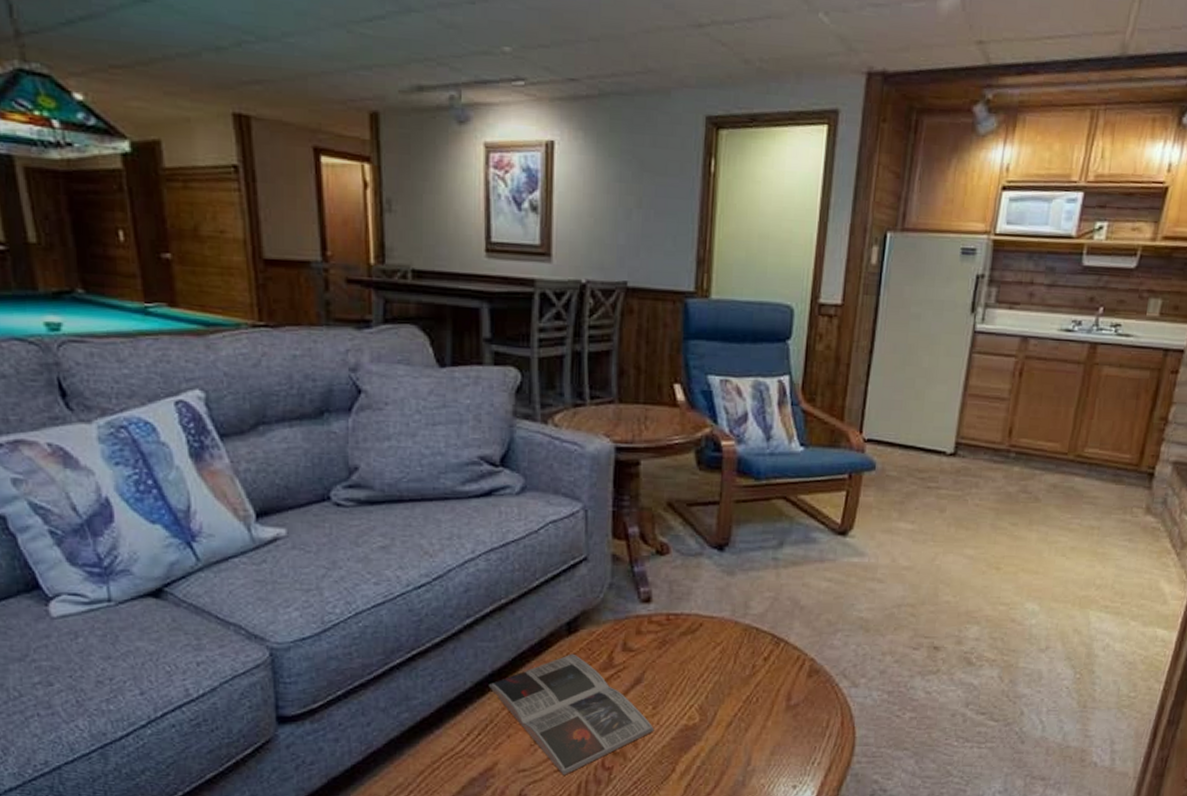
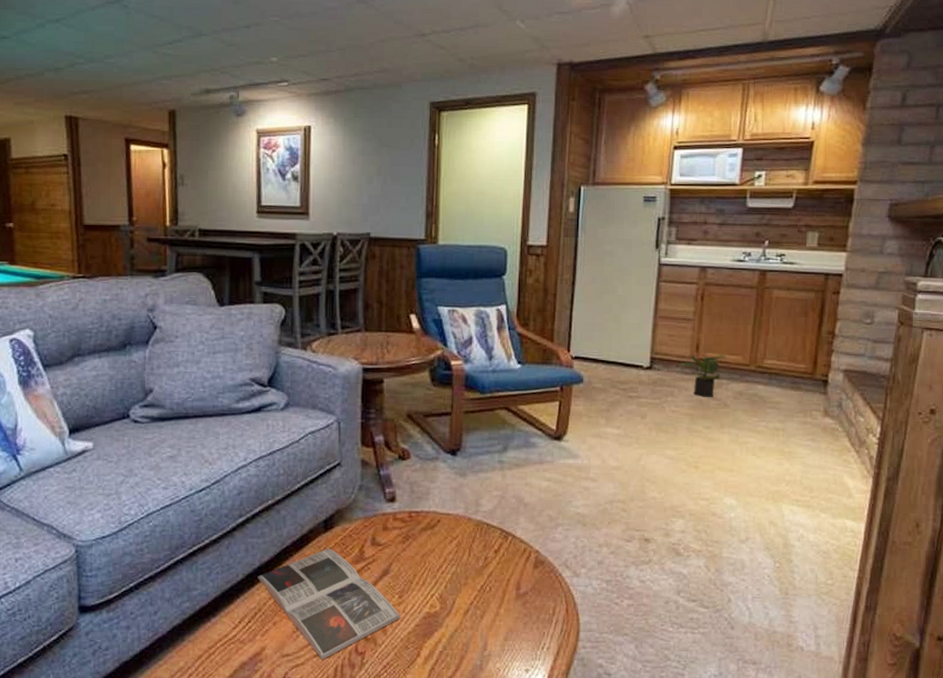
potted plant: none [985,440,1043,490] -> present [677,355,727,397]

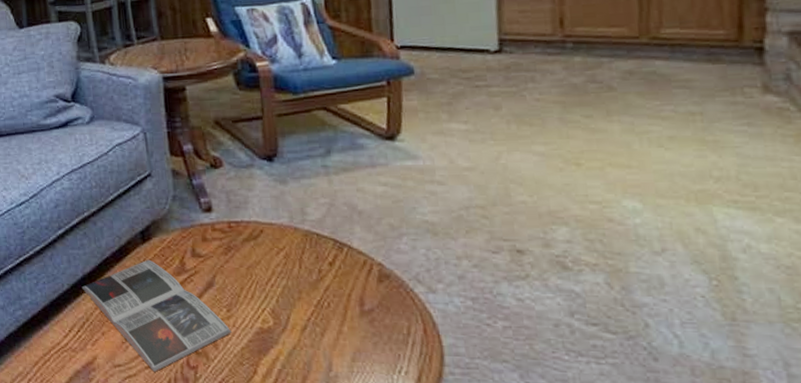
potted plant: present [677,355,727,397] -> none [535,28,604,80]

